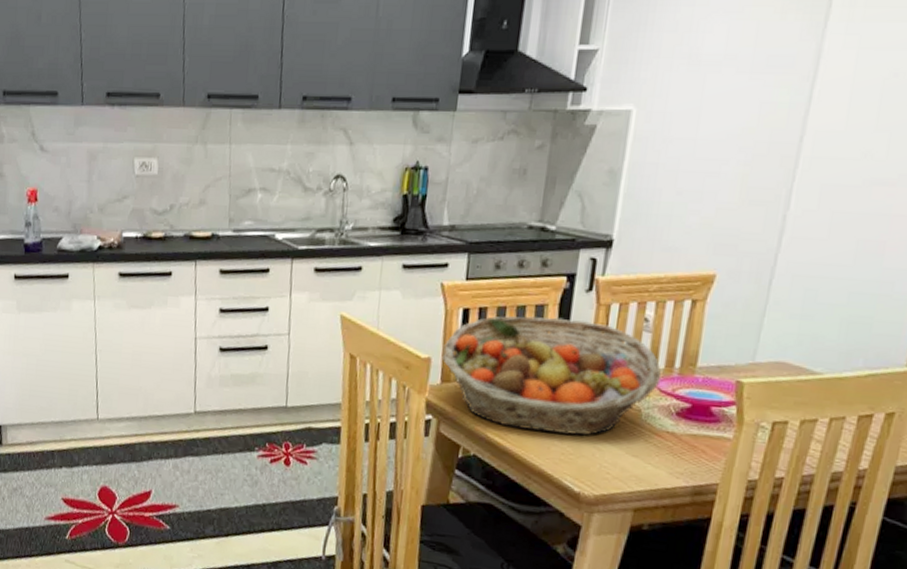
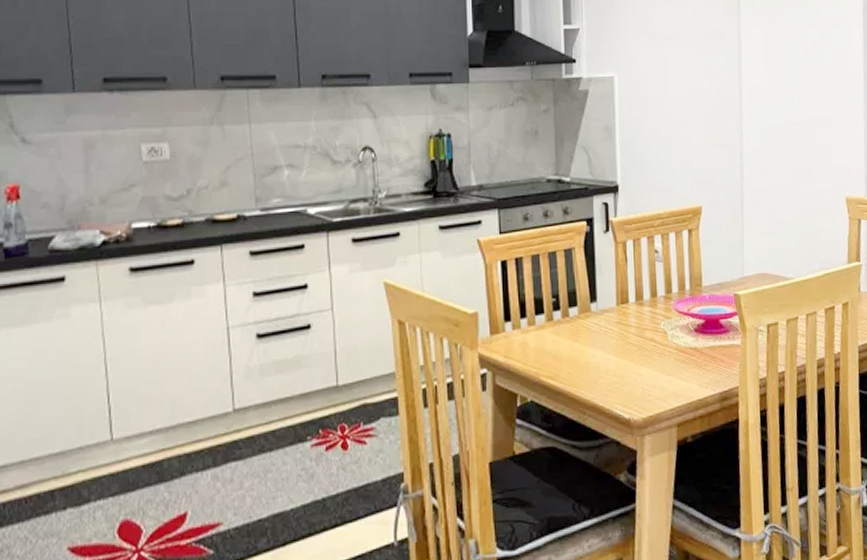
fruit basket: present [443,315,661,436] -> none [488,258,676,369]

